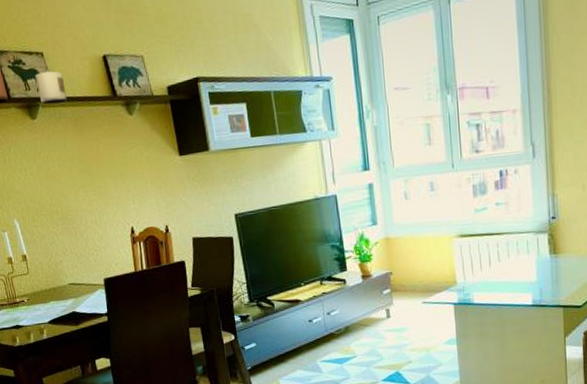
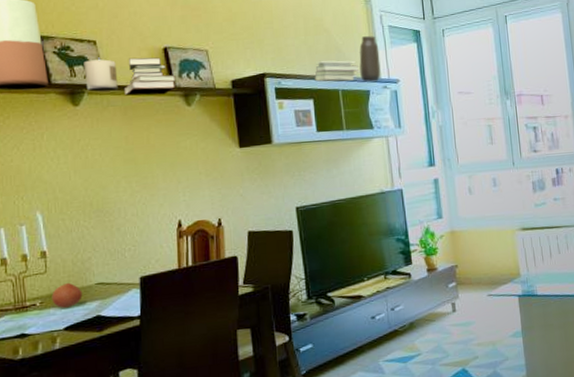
fruit: none [35,282,60,305] -> present [51,282,83,308]
books: none [72,66,117,107] -> present [123,57,176,96]
books: none [246,58,290,84] -> present [314,60,359,82]
vase: none [290,29,313,82] -> present [359,36,381,82]

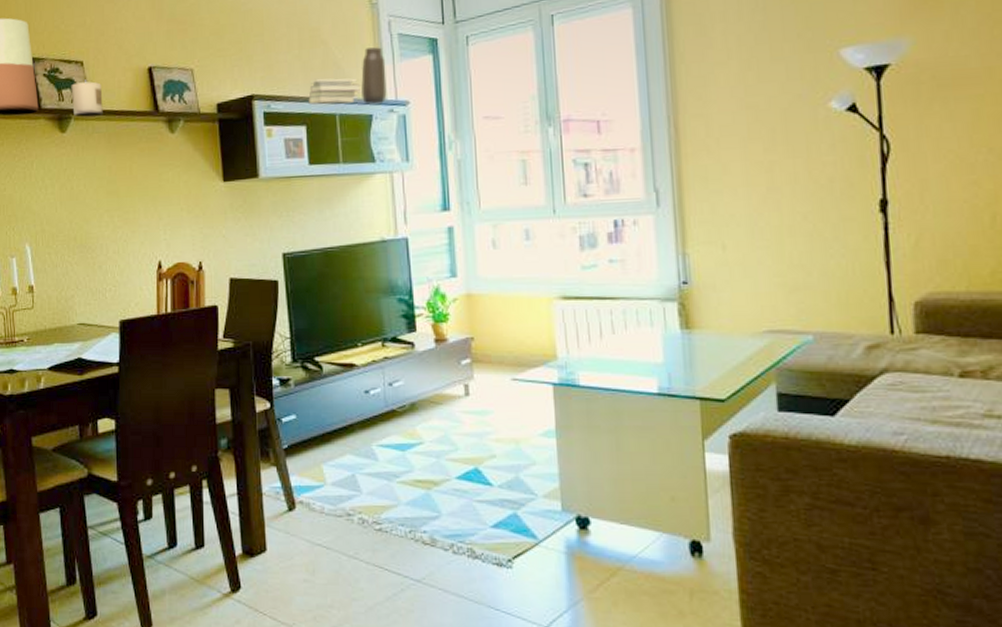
fruit: present [51,282,83,308] -> none [37,320,65,347]
books: present [123,57,176,96] -> none [108,78,160,122]

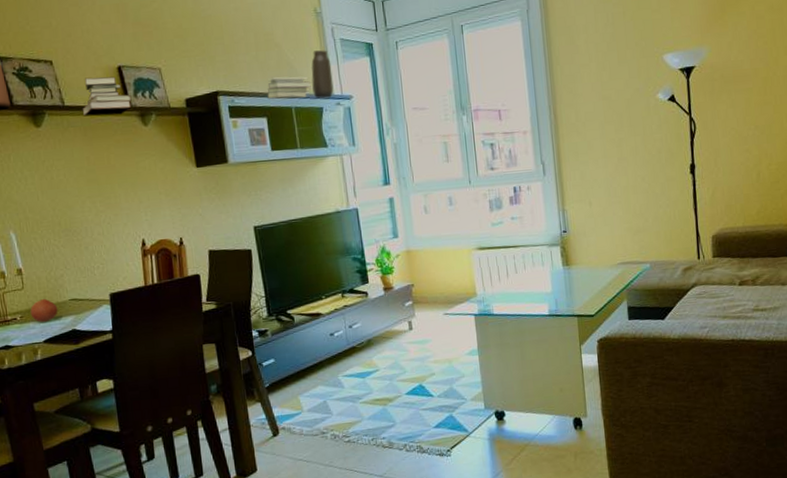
fruit: none [37,320,65,347] -> present [30,298,58,322]
candle: present [71,79,103,118] -> none [42,77,77,113]
books: none [108,78,160,122] -> present [82,76,132,117]

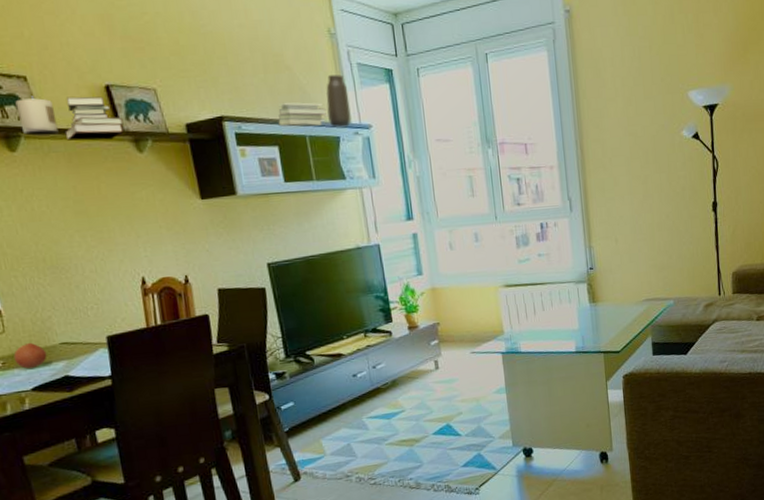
candle: none [42,77,77,113] -> present [15,96,59,136]

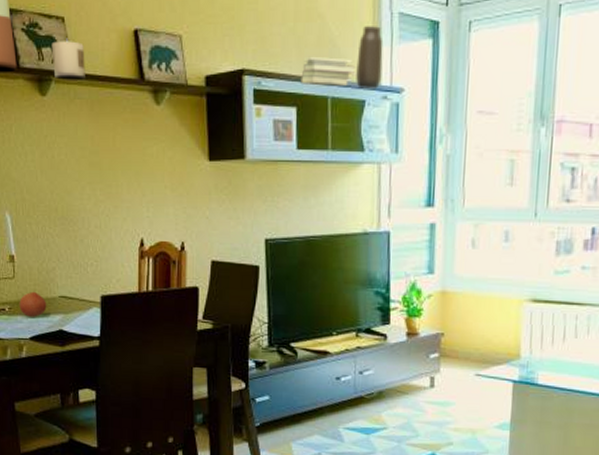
books: present [64,96,124,141] -> none [91,40,146,89]

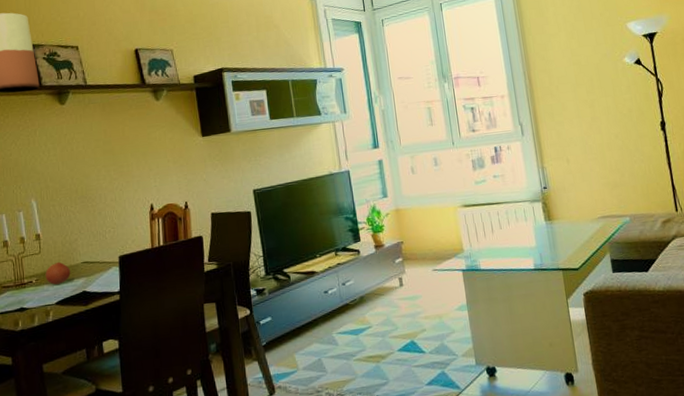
candle: present [51,38,85,80] -> none [68,61,97,92]
books: present [300,56,355,86] -> none [266,52,306,74]
vase: present [356,26,384,89] -> none [306,29,327,72]

